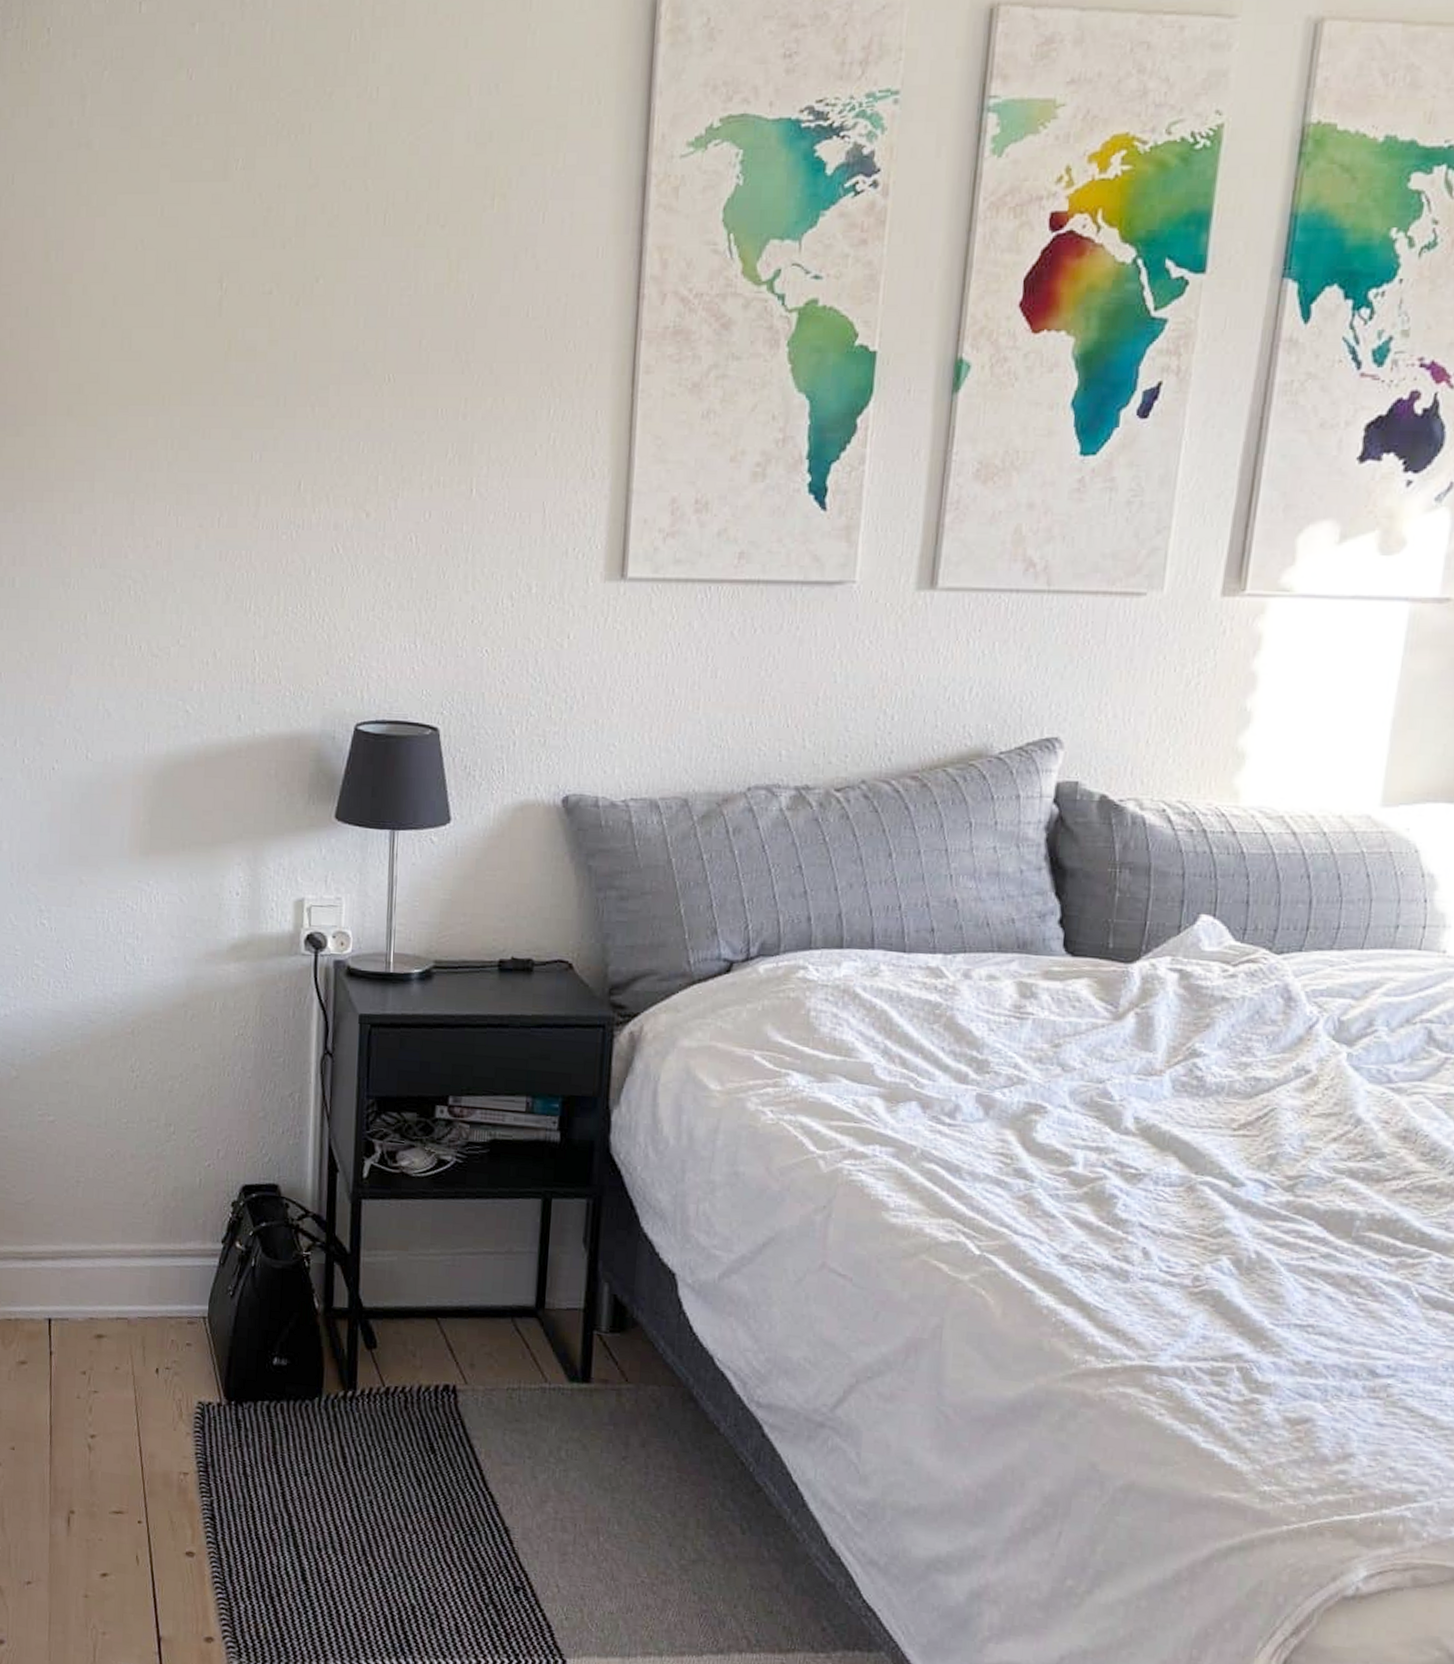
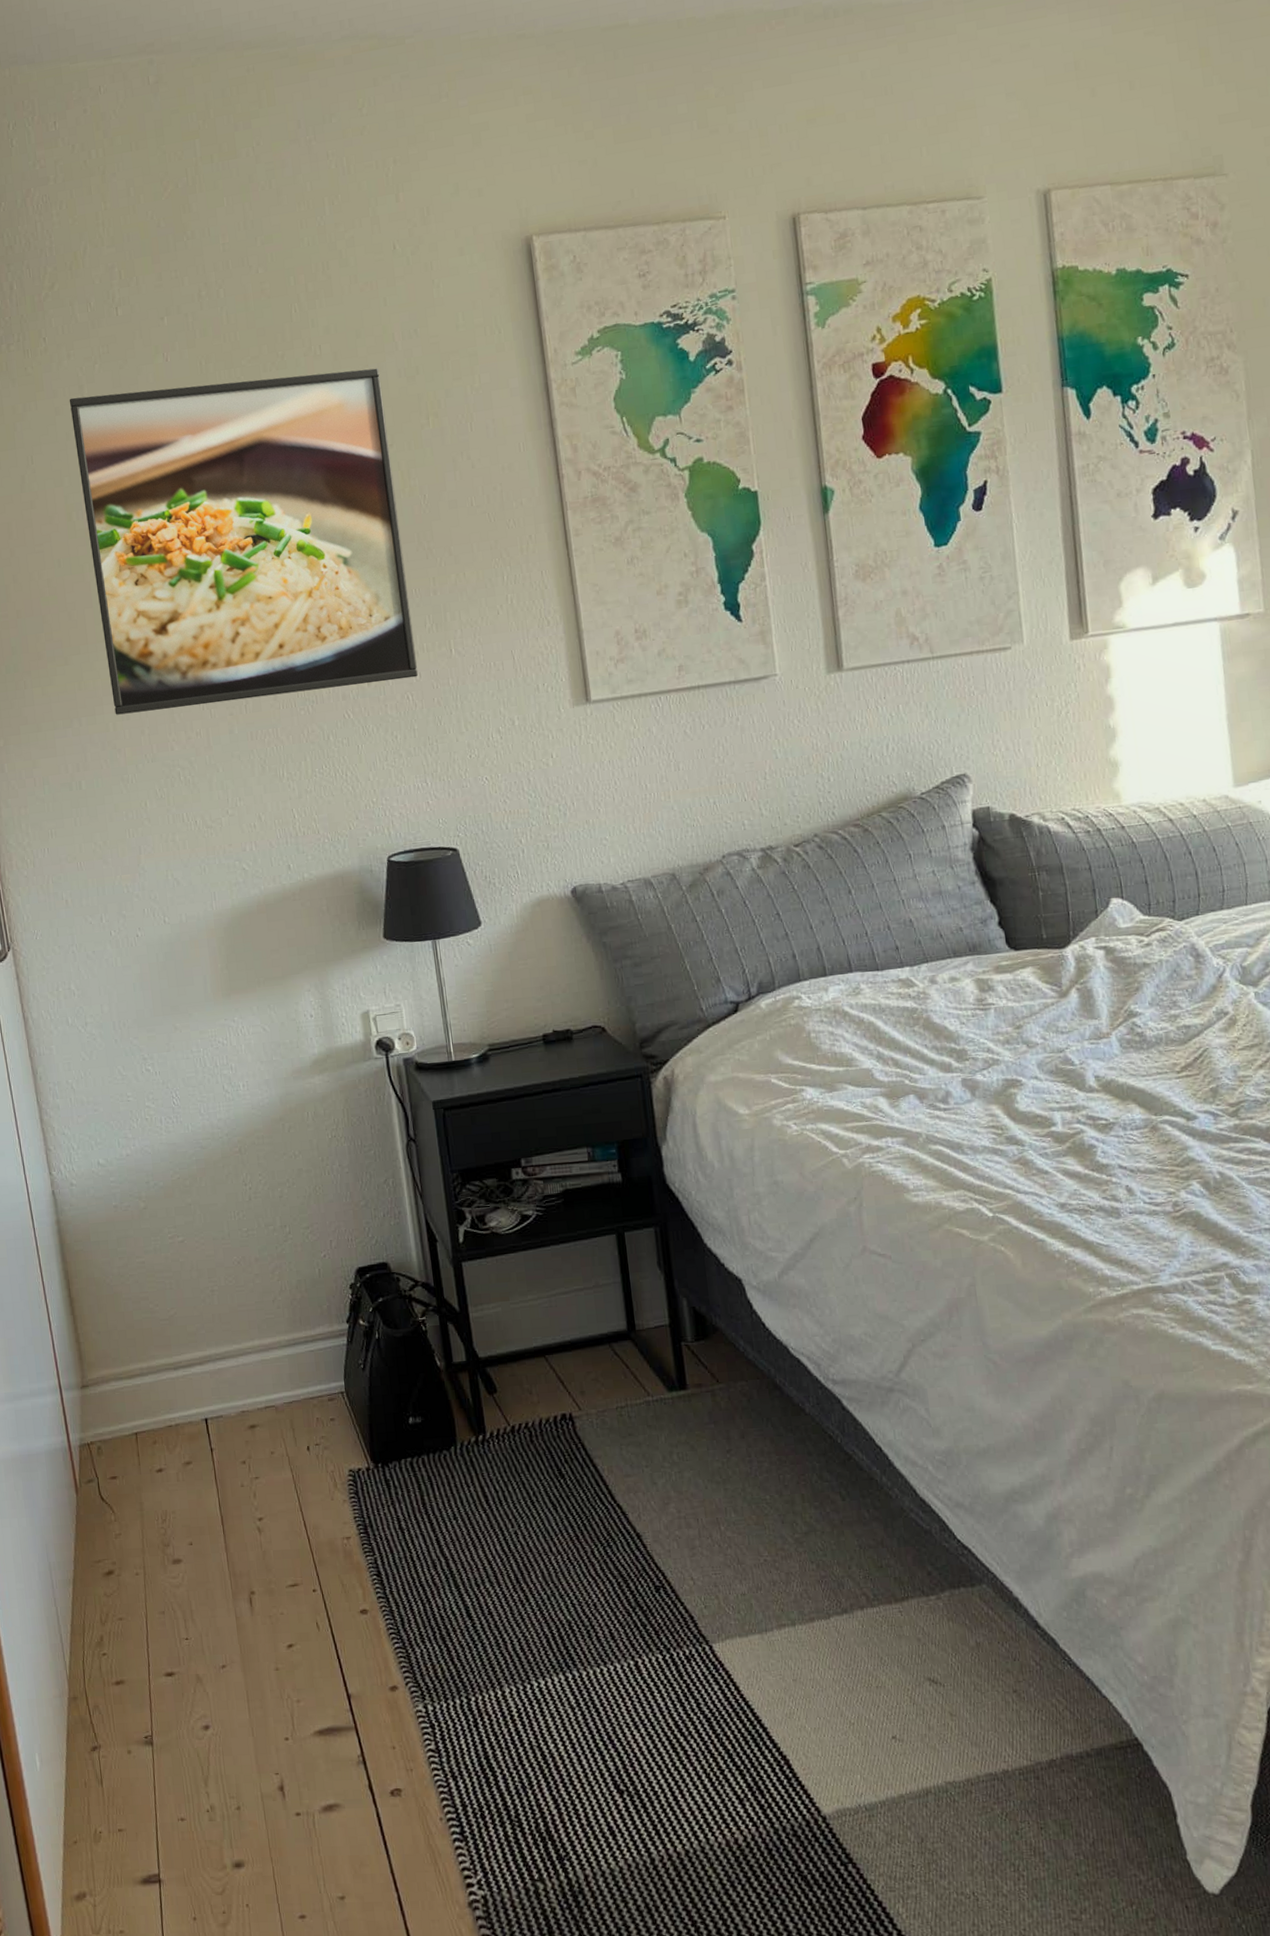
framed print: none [65,108,445,516] -> present [69,368,419,715]

